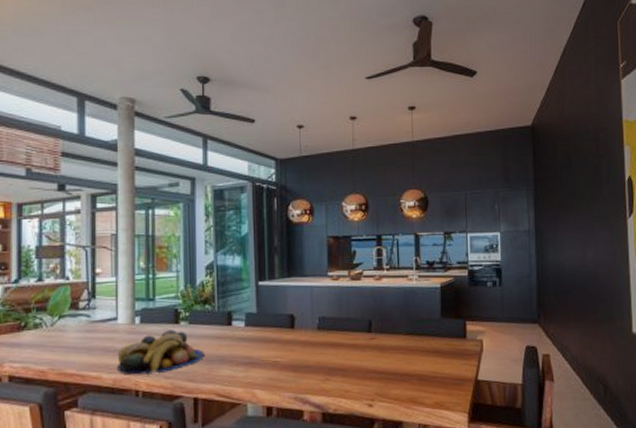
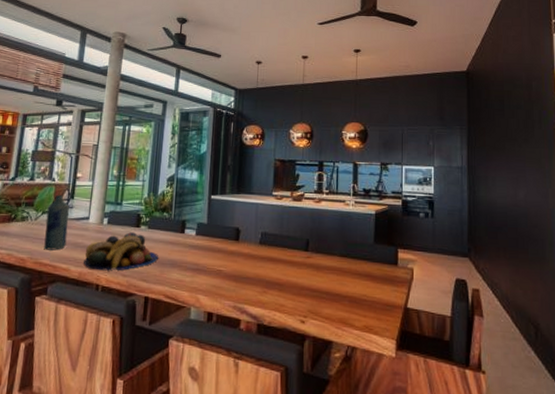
bottle: none [64,296,93,359] -> present [44,195,69,251]

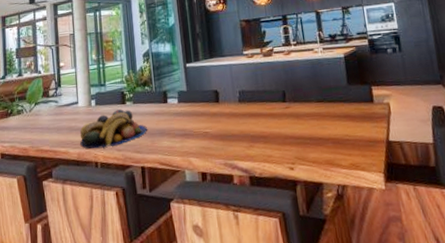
bottle: present [44,195,69,251] -> none [39,85,62,138]

